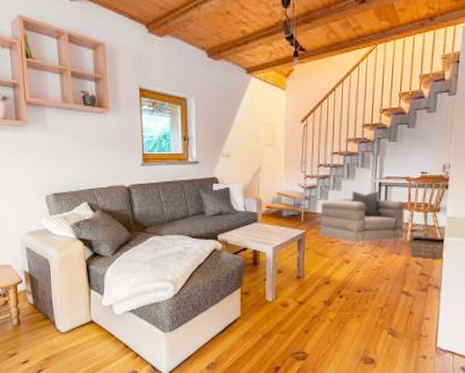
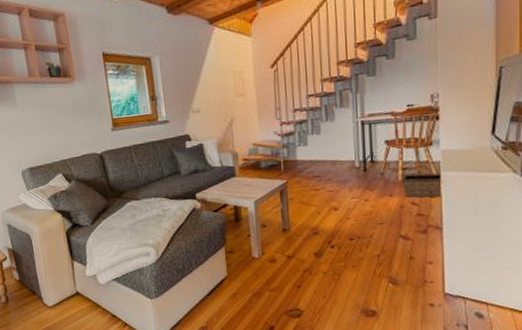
armchair: present [320,191,405,247] -> none [300,131,394,192]

